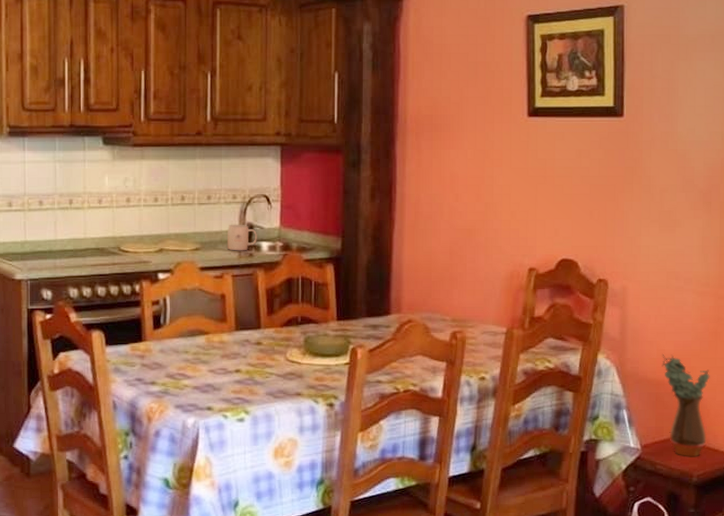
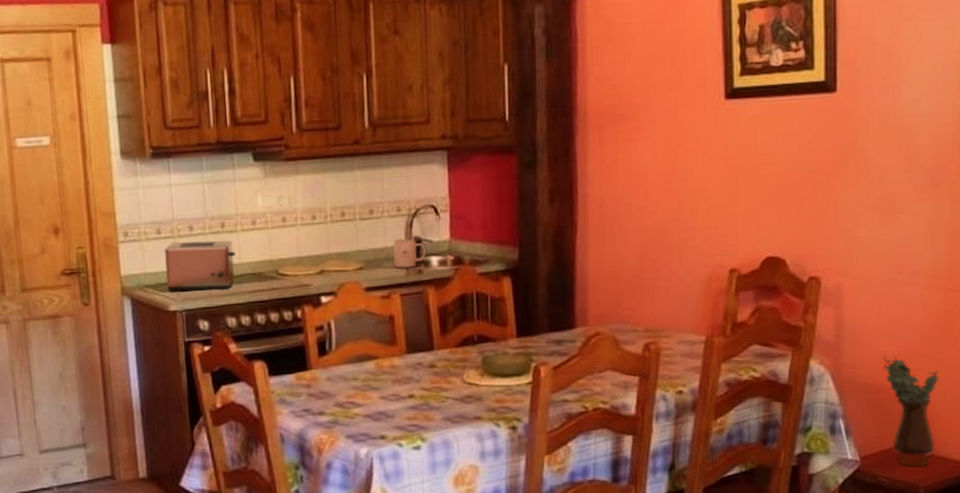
toaster: none [14,215,82,263] -> present [165,240,236,292]

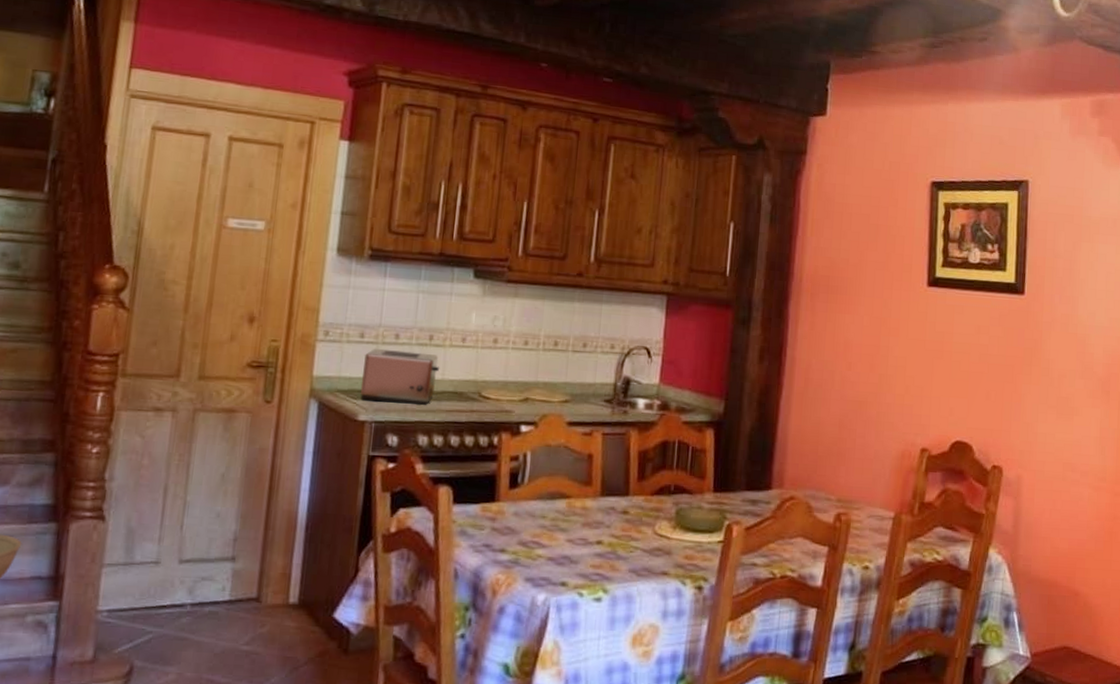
mug: present [392,238,426,268] -> none [599,376,634,407]
vase: present [883,356,939,468] -> none [1055,552,1105,670]

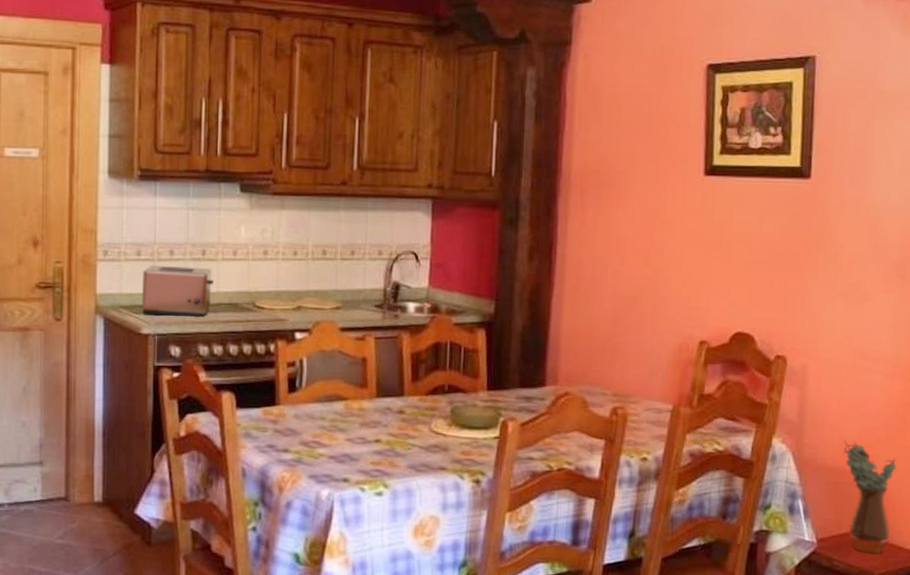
vase: none [1055,552,1105,670] -> present [843,439,897,555]

